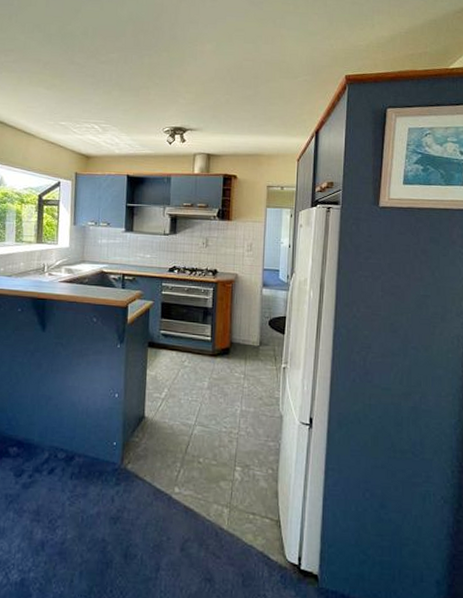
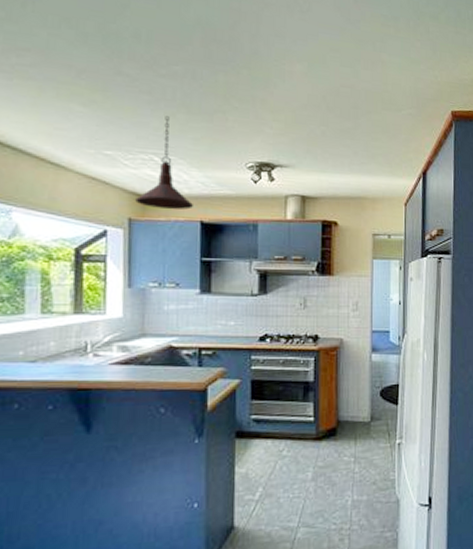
pendant light: none [81,93,122,166] -> present [135,116,193,210]

